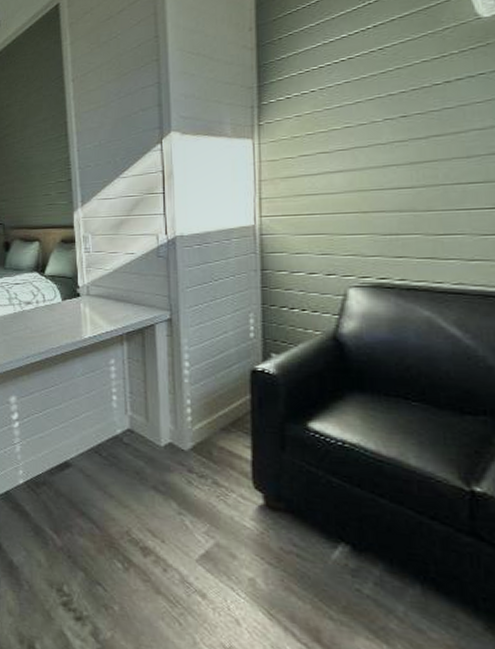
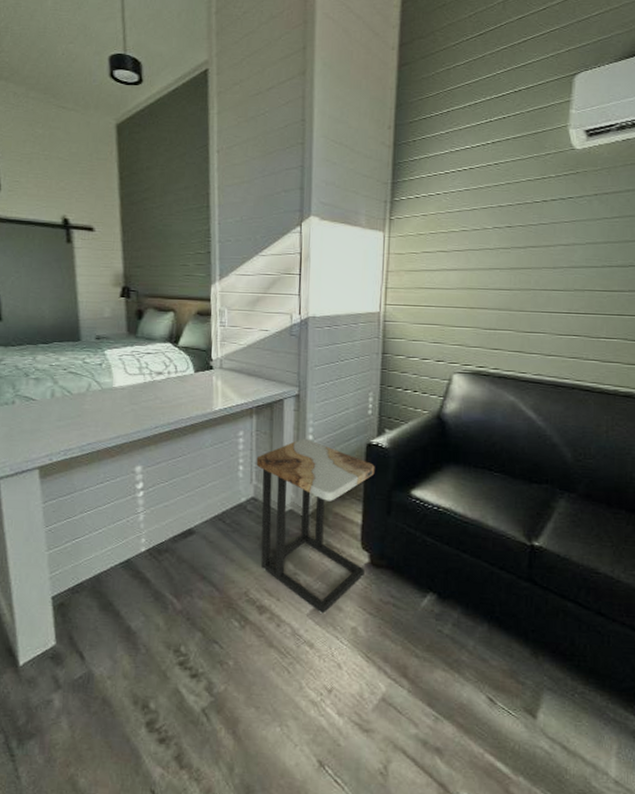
side table: none [130,366,263,560] -> present [256,439,375,614]

